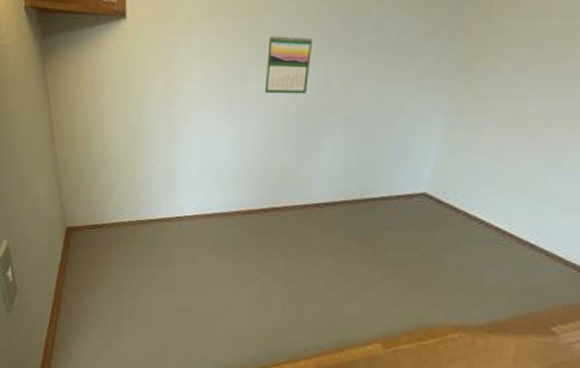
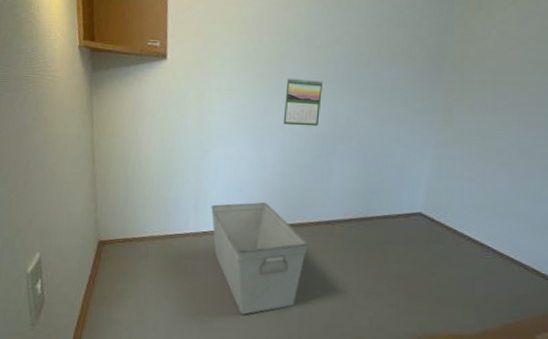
storage bin: none [184,184,294,304] -> present [210,202,308,315]

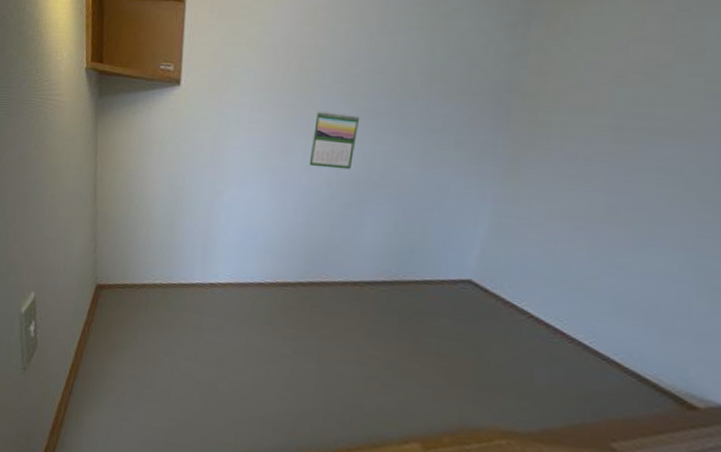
storage bin: present [210,202,308,315] -> none [220,253,331,382]

